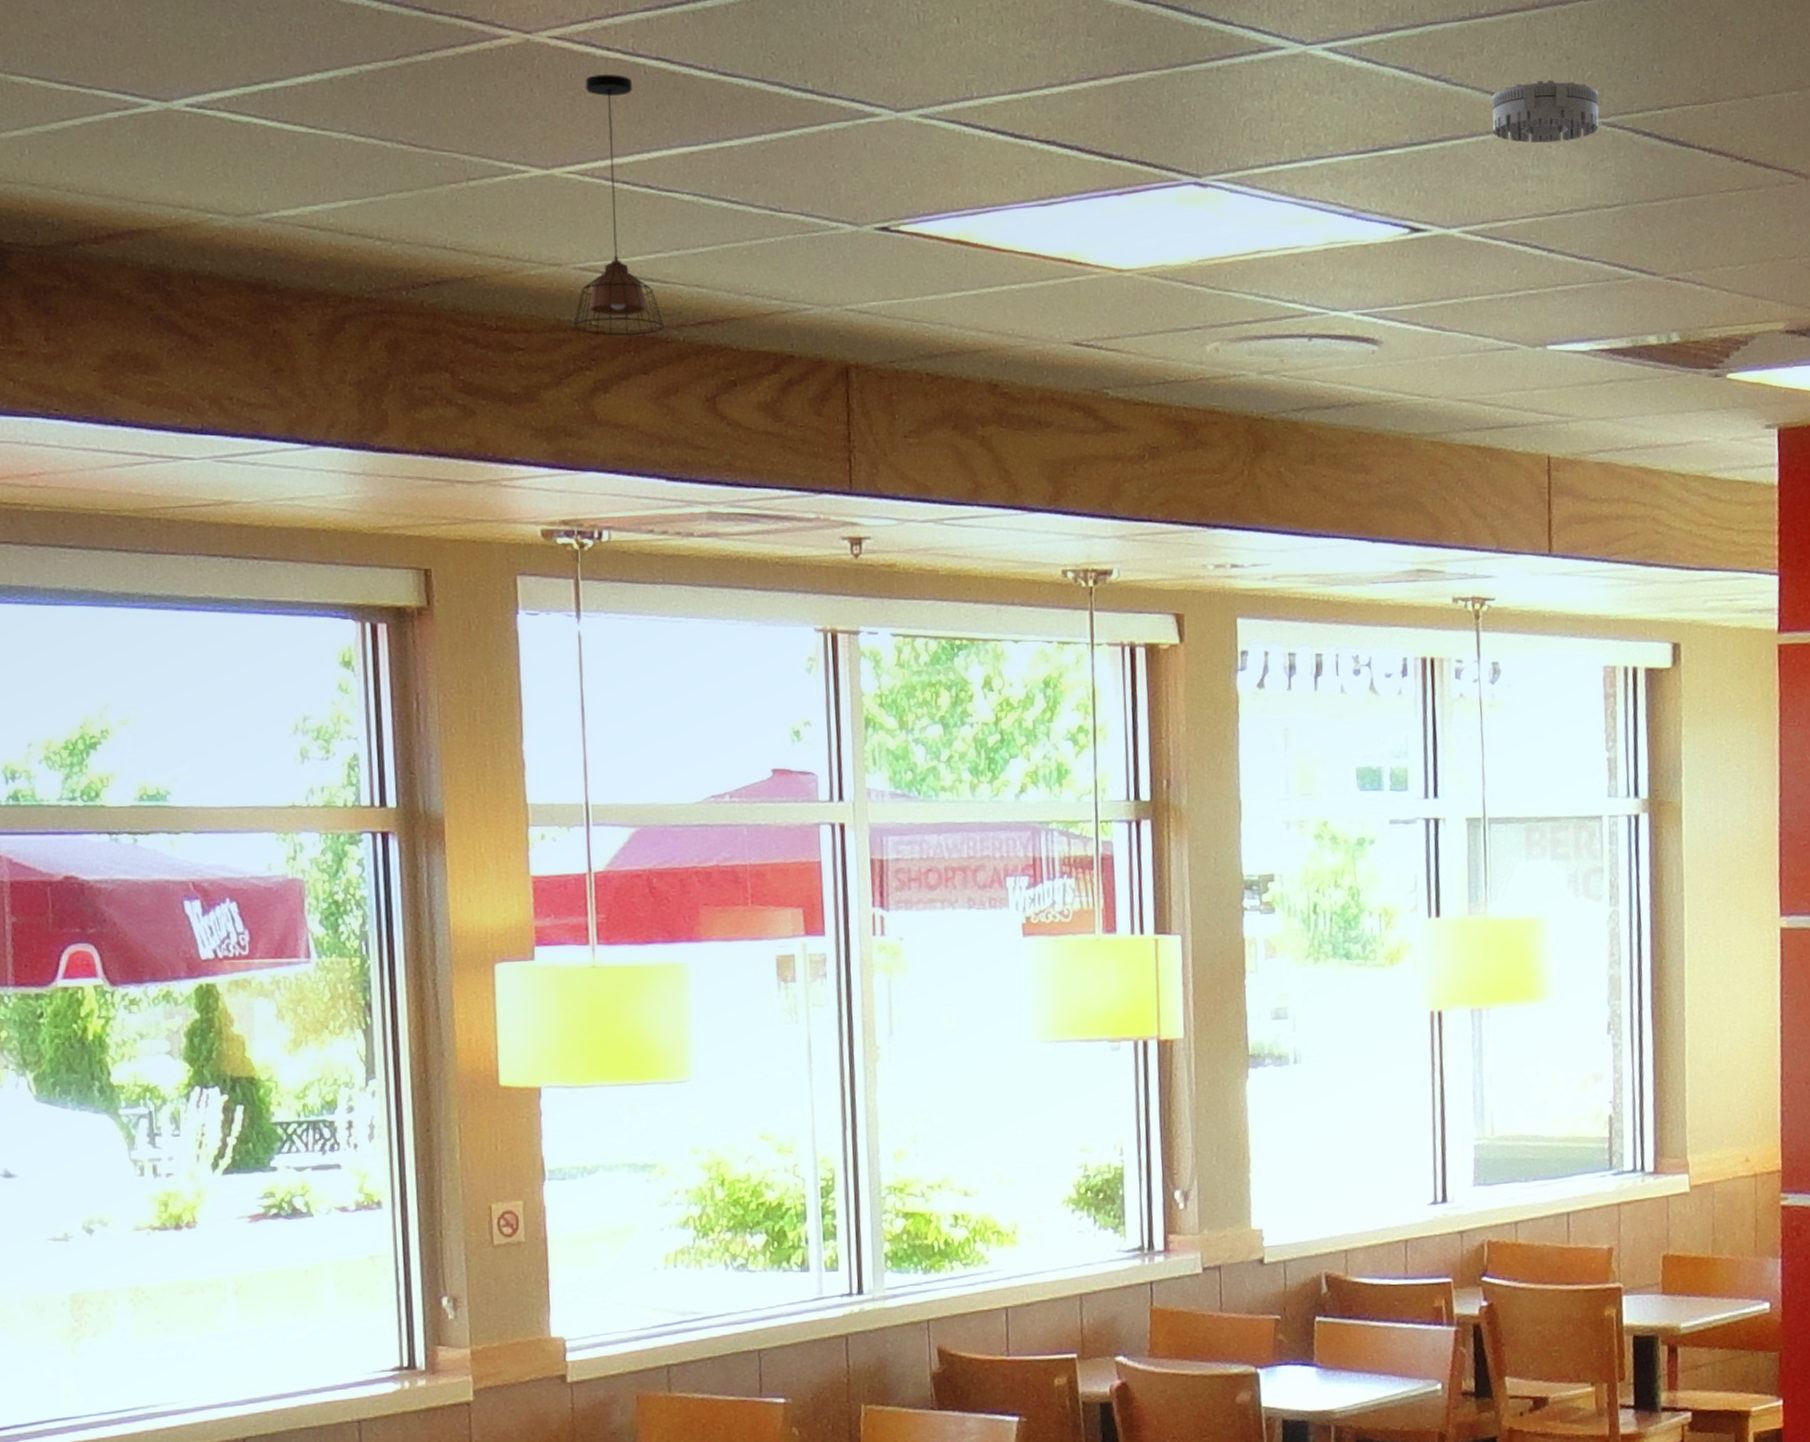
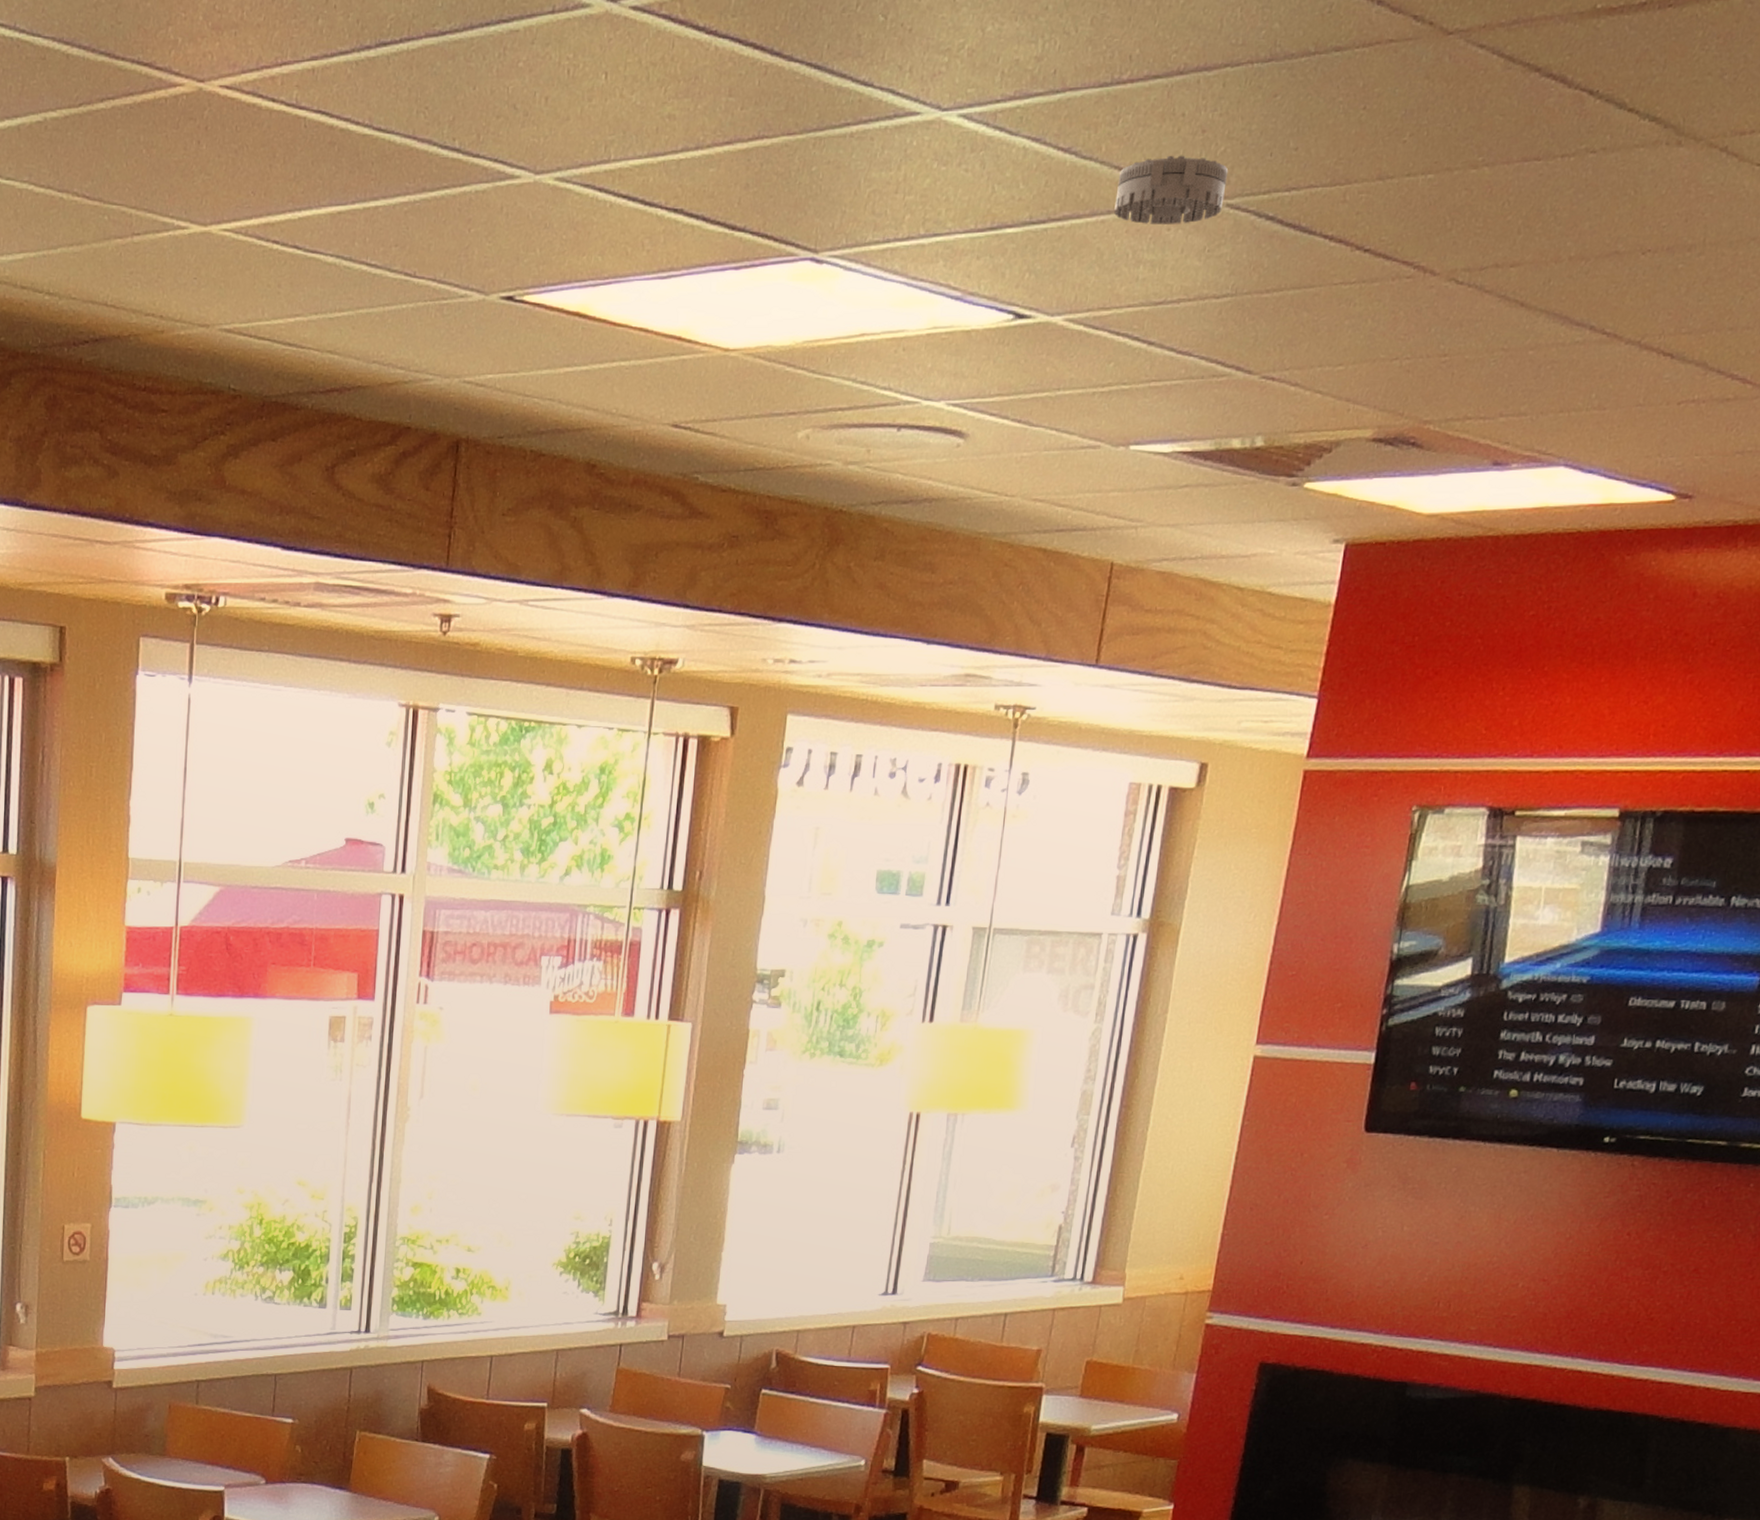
pendant light: present [572,74,665,336] -> none [213,126,296,401]

